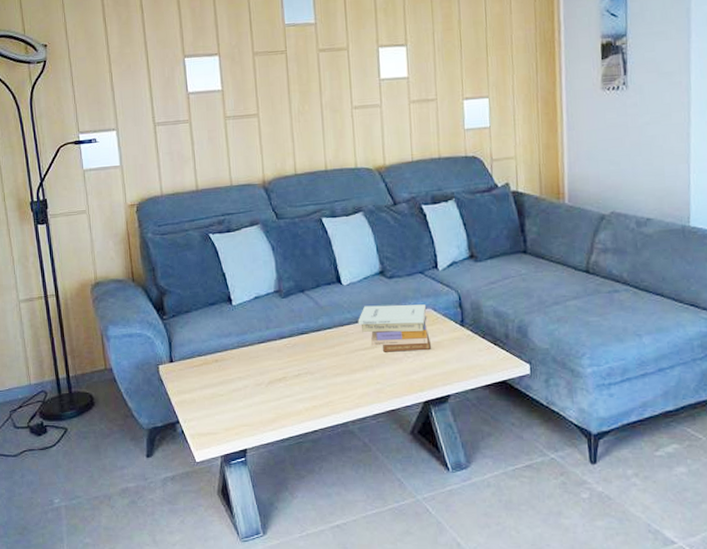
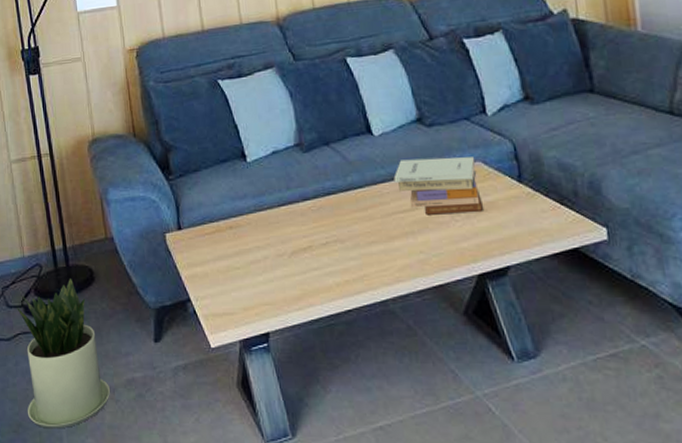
planter: none [23,404,107,531] -> present [17,279,111,429]

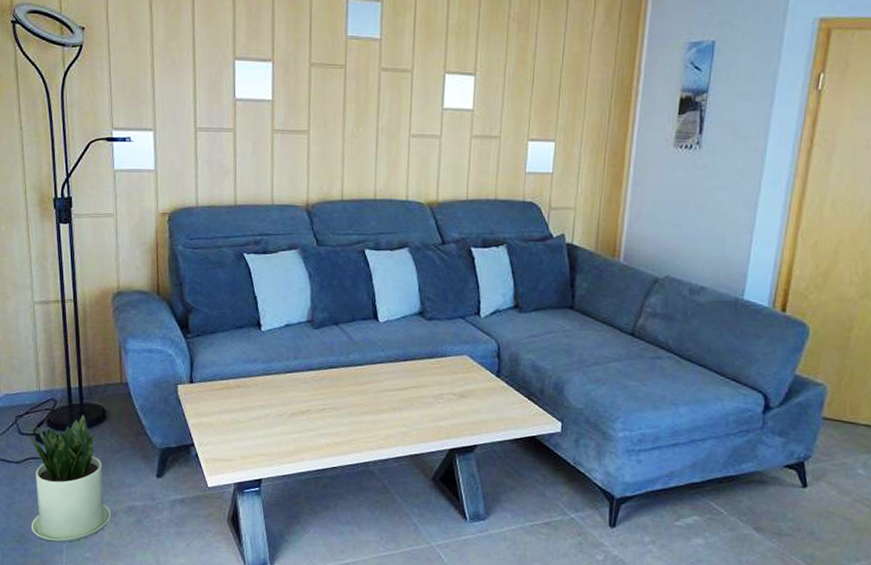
books: present [393,157,483,215] -> none [390,346,464,397]

